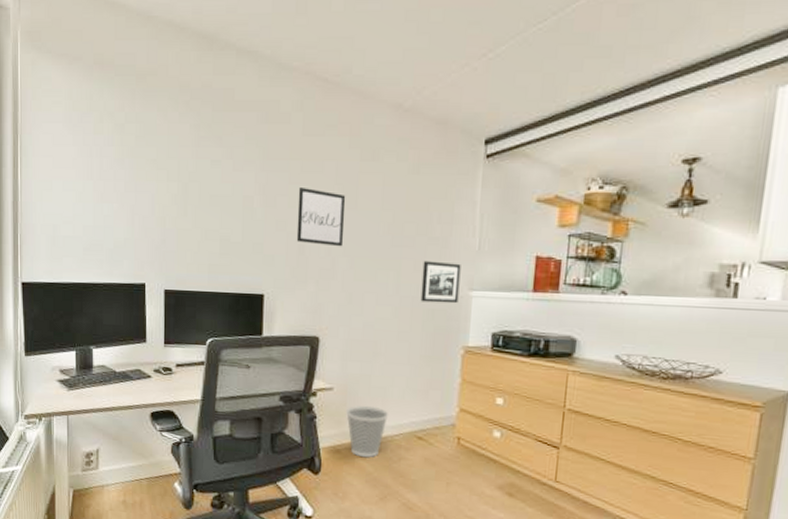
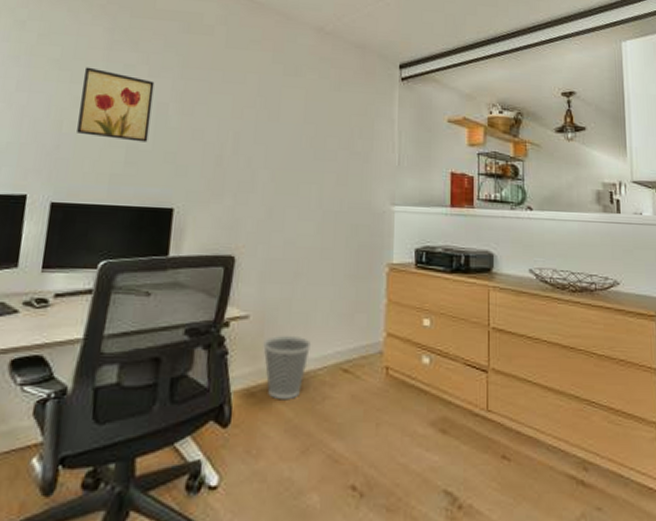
wall art: none [177,165,239,234] -> present [77,67,155,142]
wall art: present [296,188,346,247] -> none [214,97,268,159]
picture frame: present [420,260,461,304] -> none [344,174,383,219]

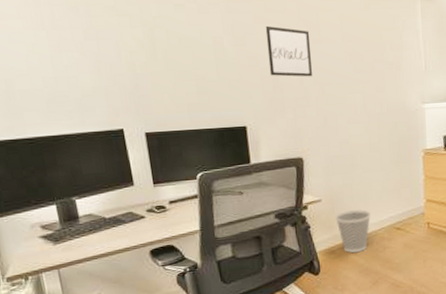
wall art: present [77,67,155,142] -> none [140,10,212,74]
wall art: none [214,97,268,159] -> present [265,26,313,77]

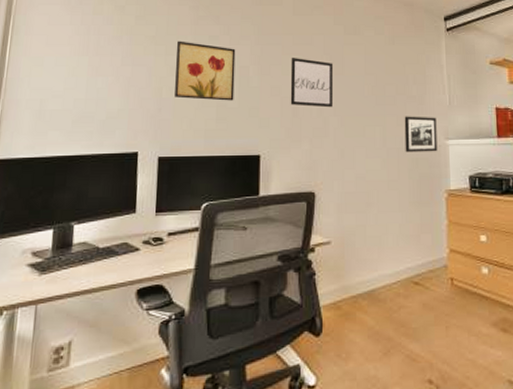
wall art: none [140,10,212,74] -> present [175,41,236,101]
wastebasket: present [335,209,371,253] -> none [345,255,386,311]
picture frame: none [383,82,415,118] -> present [404,116,438,153]

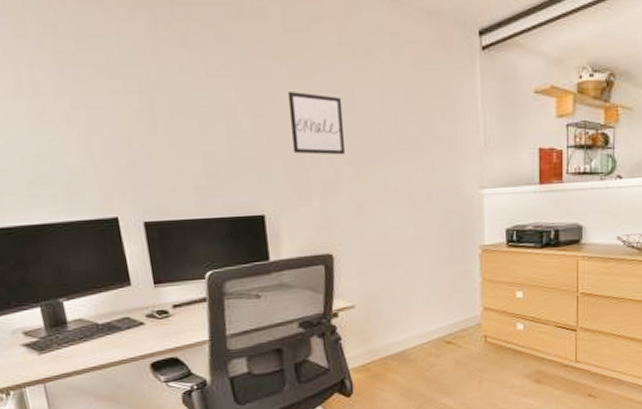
wall art: present [175,41,236,101] -> none [137,72,224,151]
picture frame: present [404,116,438,153] -> none [431,161,471,206]

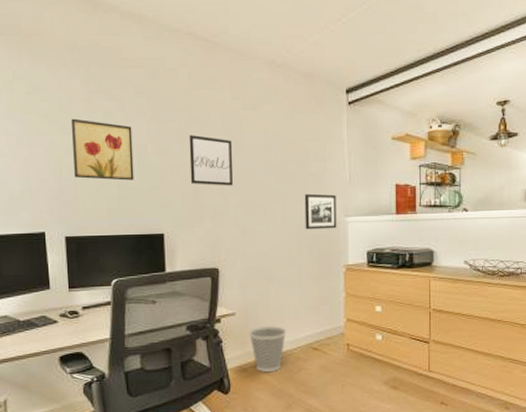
wall art: none [137,72,224,151] -> present [71,118,134,181]
wastebasket: none [372,317,416,372] -> present [249,325,287,373]
picture frame: none [431,161,471,206] -> present [304,193,337,230]

